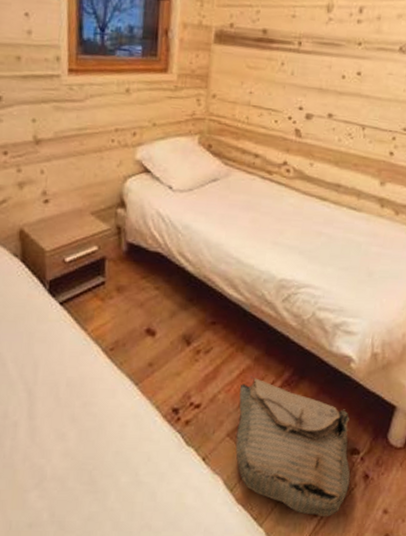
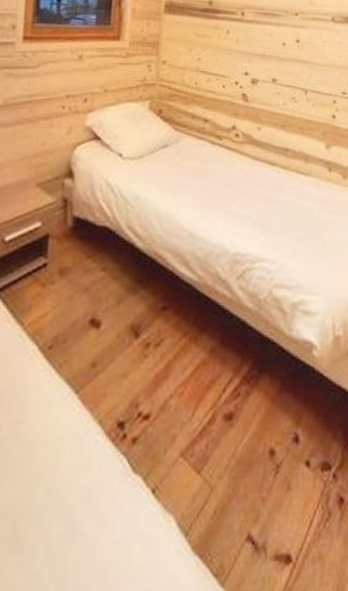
bag: present [235,376,351,516] -> none [190,373,323,564]

